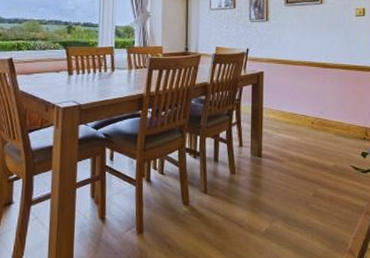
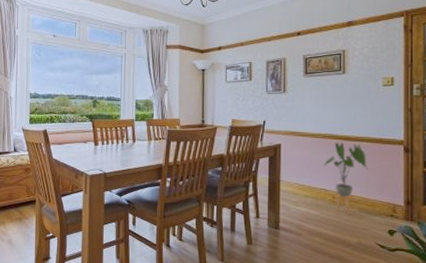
house plant: none [303,69,343,139] -> present [323,142,368,214]

